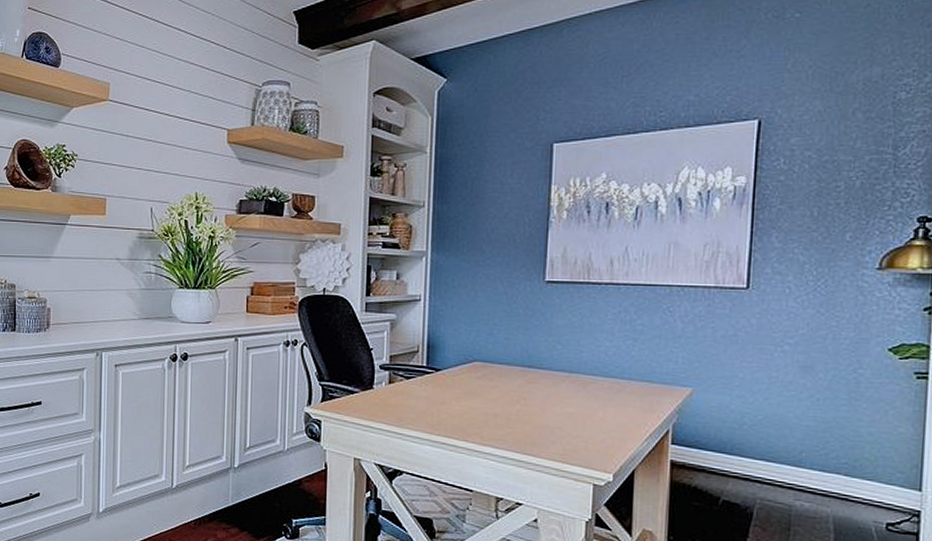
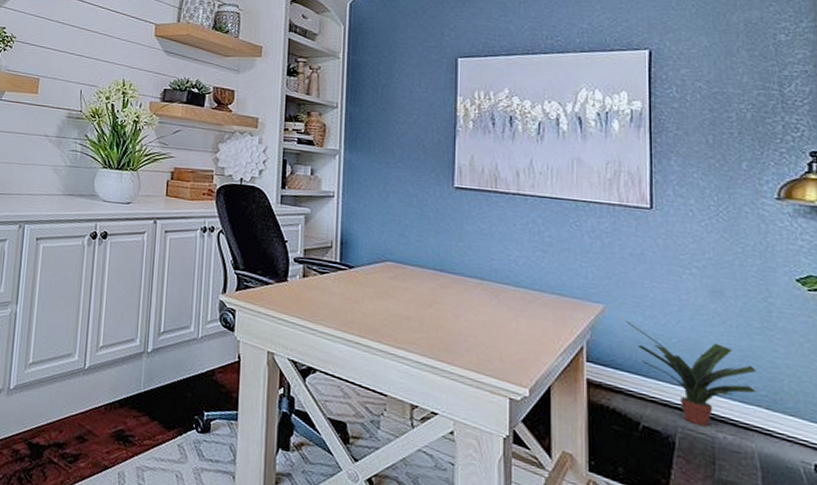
potted plant: none [714,402,838,497] -> present [626,321,756,427]

